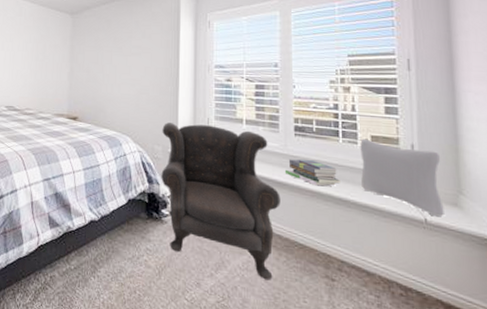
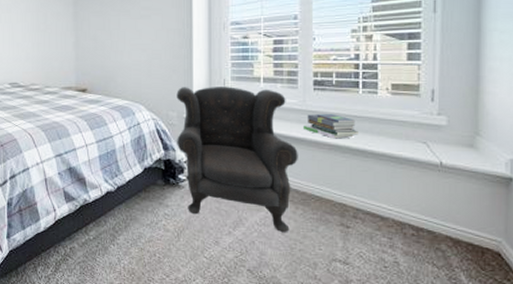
cushion: present [360,138,444,217] -> none [380,87,461,159]

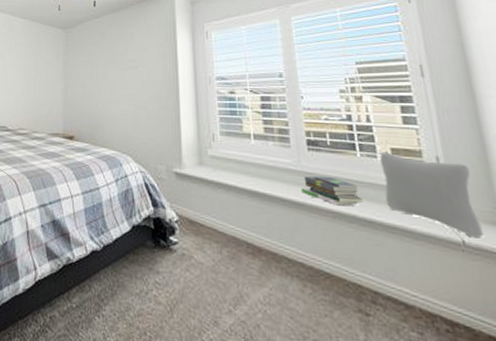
armchair: present [176,87,298,232] -> none [165,140,300,315]
cushion: none [380,87,461,159] -> present [379,151,483,238]

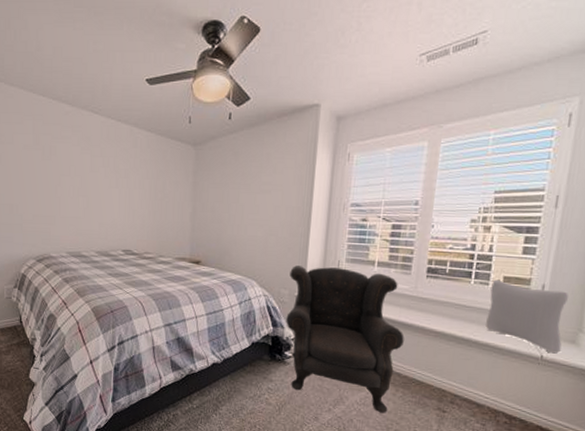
armchair: none [165,140,300,315] -> present [286,265,404,413]
books: present [300,176,363,206] -> none [411,301,465,327]

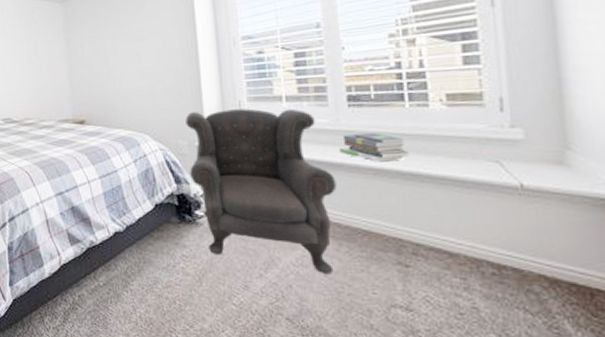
books: none [411,301,465,327] -> present [338,133,409,162]
cushion: present [485,279,569,354] -> none [432,98,546,180]

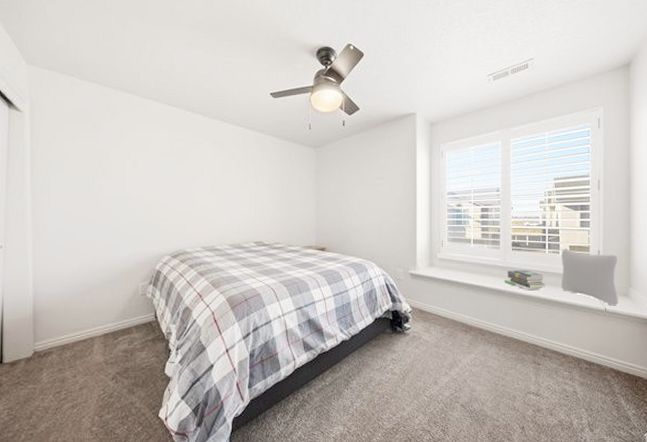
armchair: present [185,108,337,273] -> none [403,247,501,370]
cushion: none [432,98,546,180] -> present [561,248,618,306]

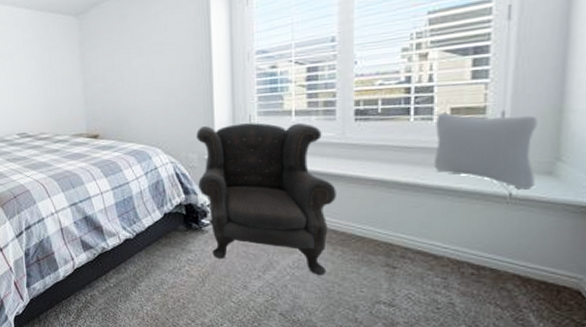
armchair: none [403,247,501,370] -> present [196,122,336,274]
books: present [504,270,546,291] -> none [341,146,408,174]

